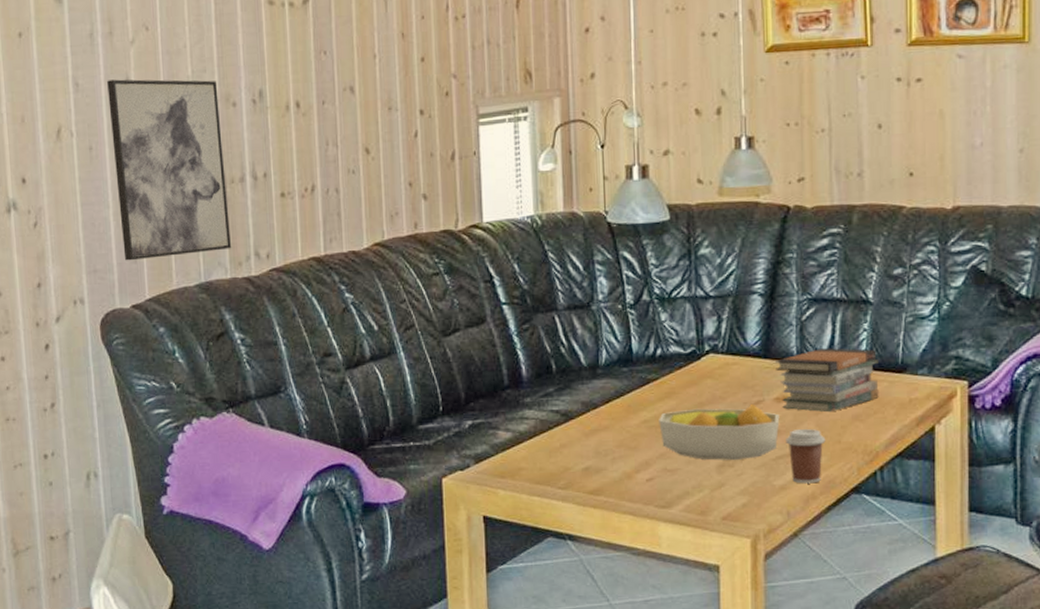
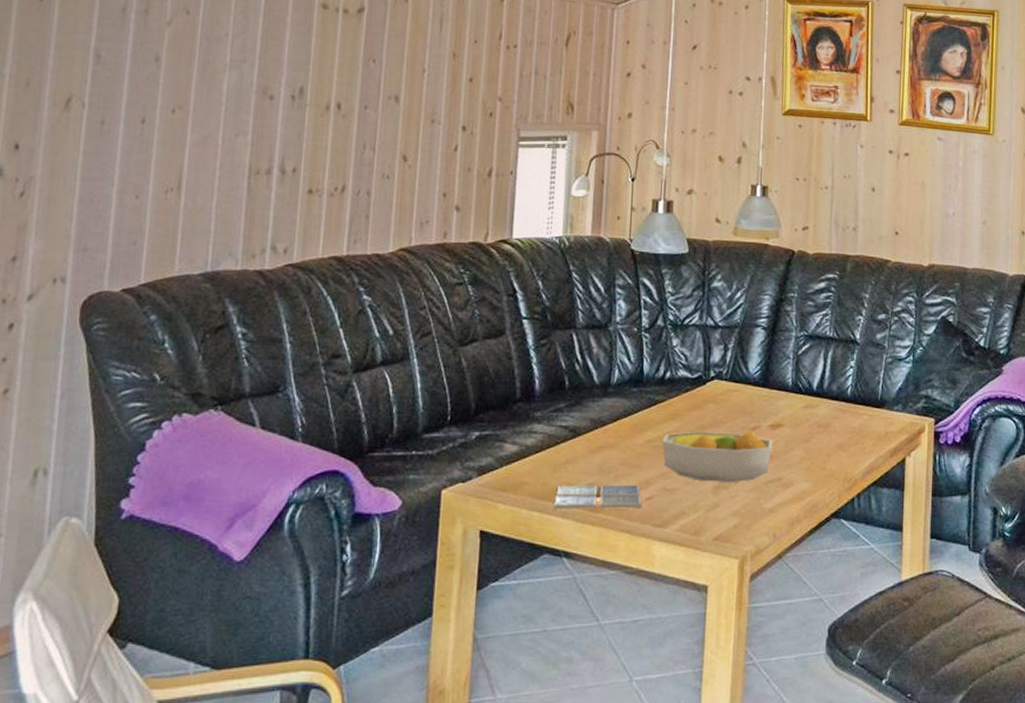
wall art: present [107,79,232,261] -> none [122,56,256,243]
drink coaster: none [553,467,644,493] -> present [554,485,642,509]
book stack: present [776,348,879,413] -> none [772,381,861,441]
coffee cup: present [786,429,826,484] -> none [777,456,812,508]

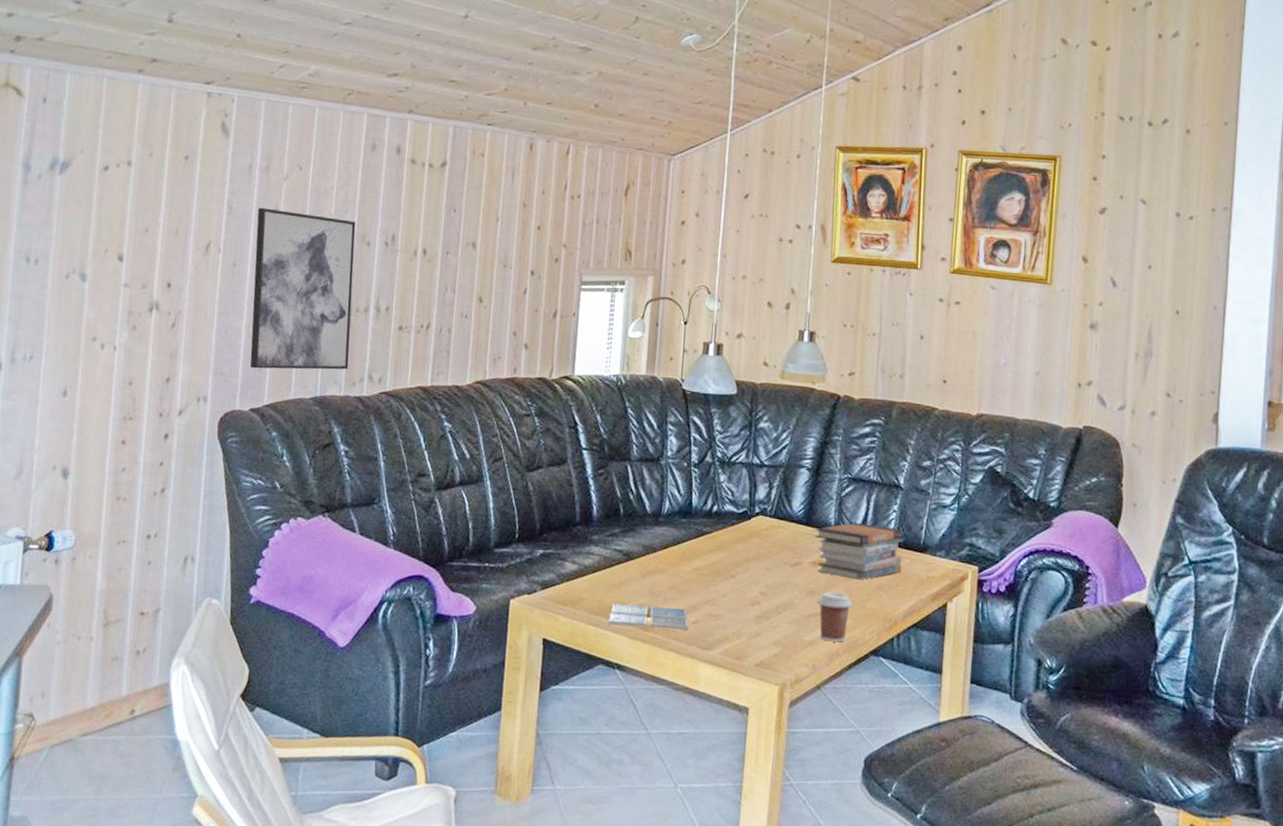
wall art: none [122,56,256,243] -> present [250,207,356,370]
fruit bowl: present [662,429,773,482] -> none [708,563,815,614]
book stack: none [772,381,861,441] -> present [815,522,904,580]
coffee cup: none [777,456,812,508] -> present [818,592,852,643]

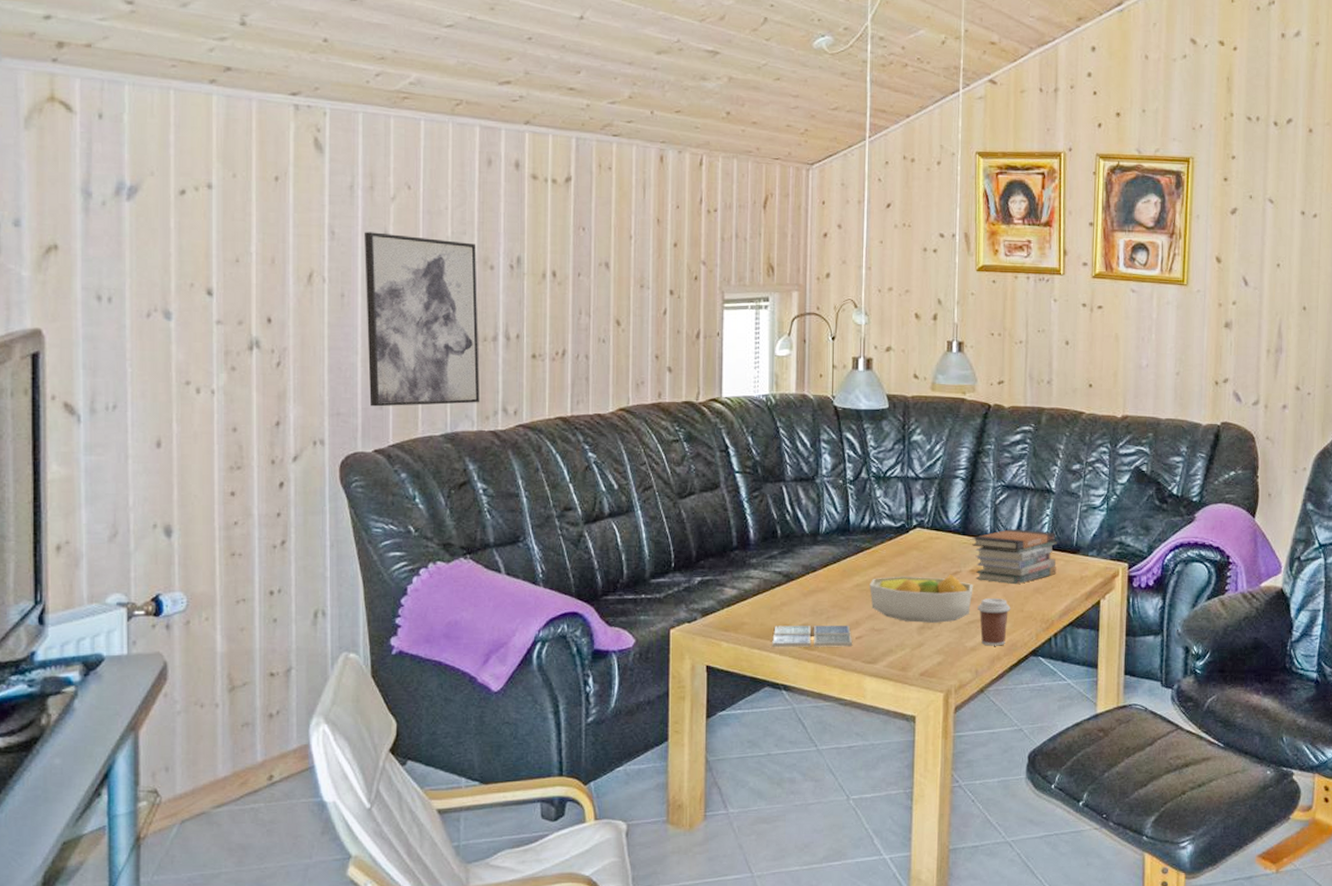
fruit bowl: none [708,563,815,614] -> present [869,574,973,623]

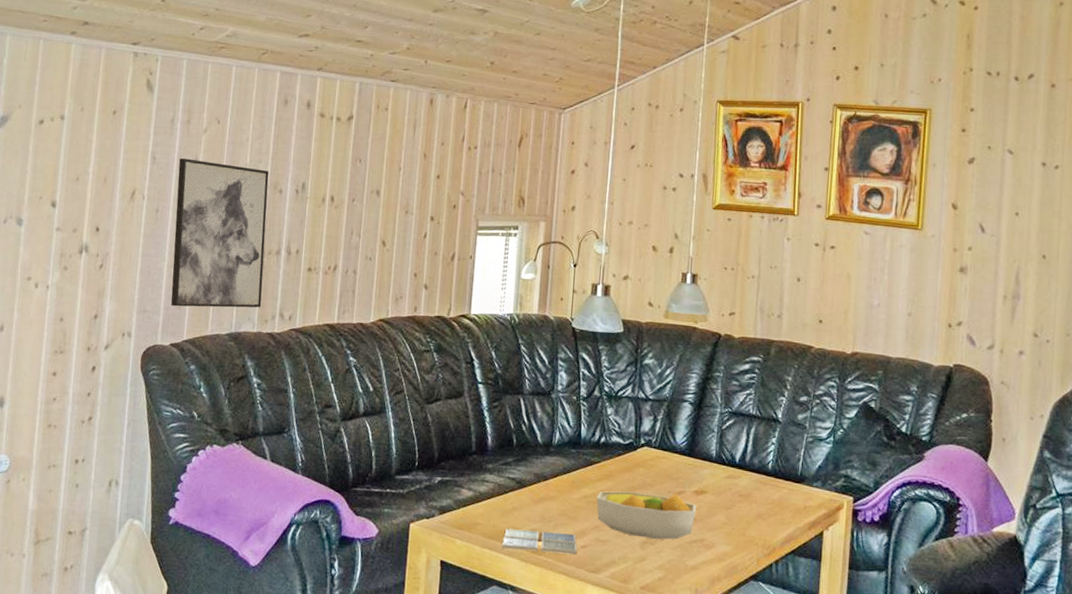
book stack: present [972,529,1057,585] -> none [697,454,782,509]
coffee cup: present [977,599,1011,646] -> none [700,520,733,568]

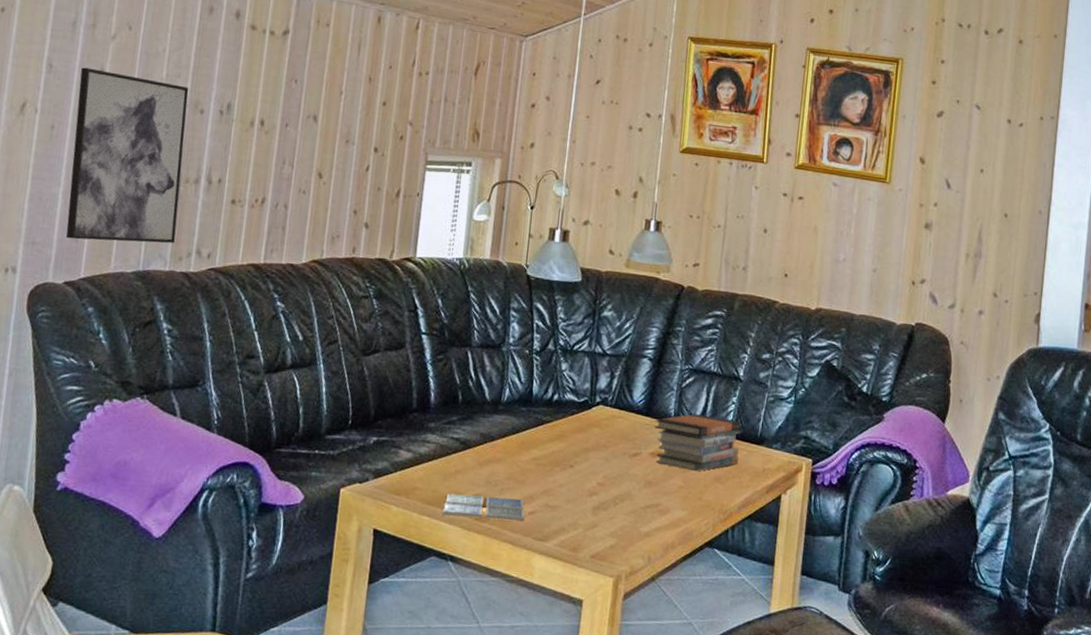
fruit bowl: present [596,491,697,540] -> none [547,453,653,505]
book stack: none [697,454,782,509] -> present [655,414,741,472]

